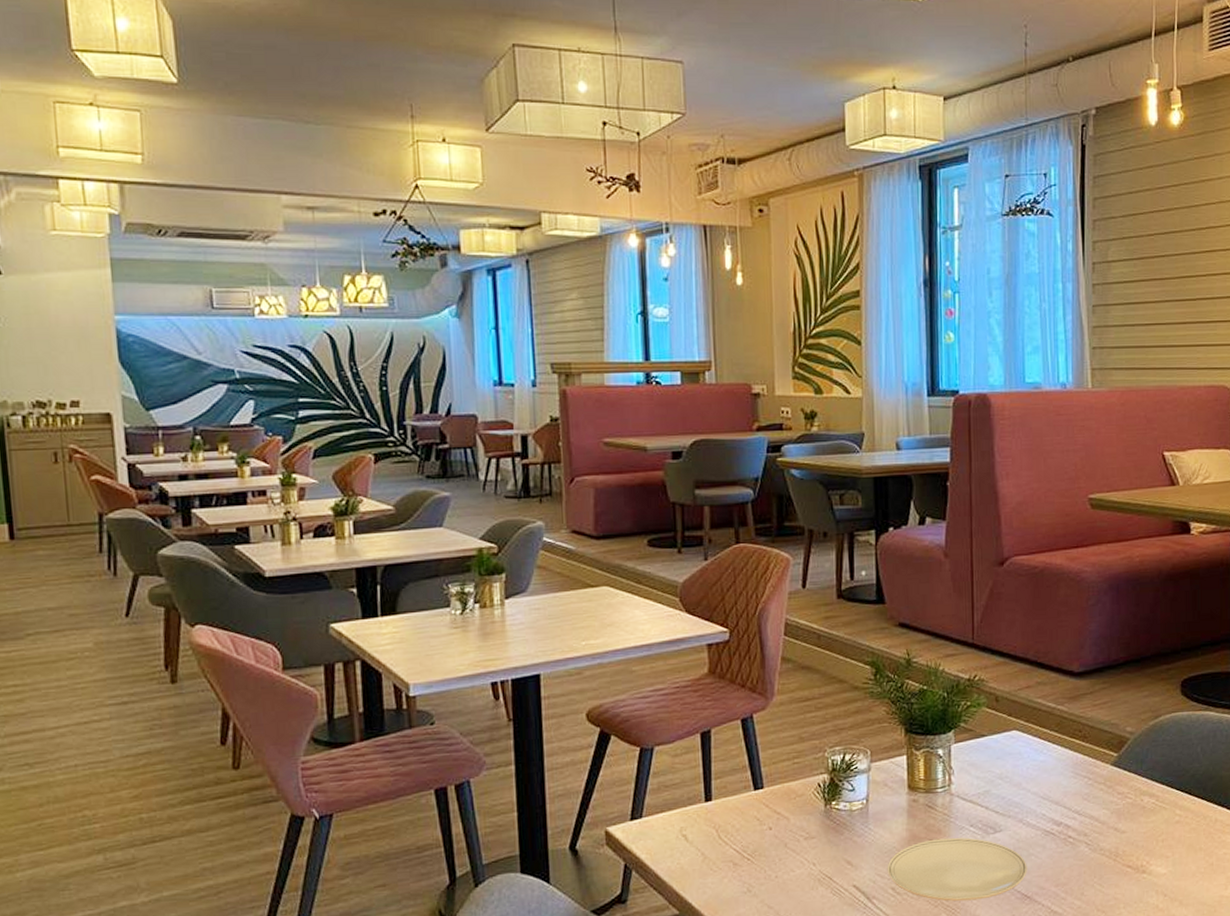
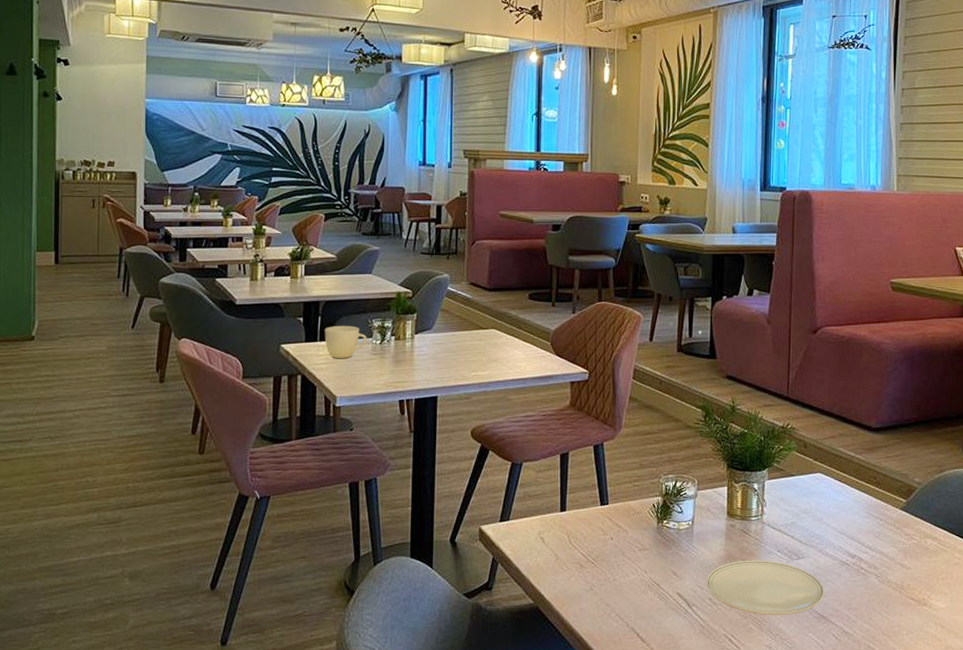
cup: none [386,594,444,637] -> present [324,325,367,359]

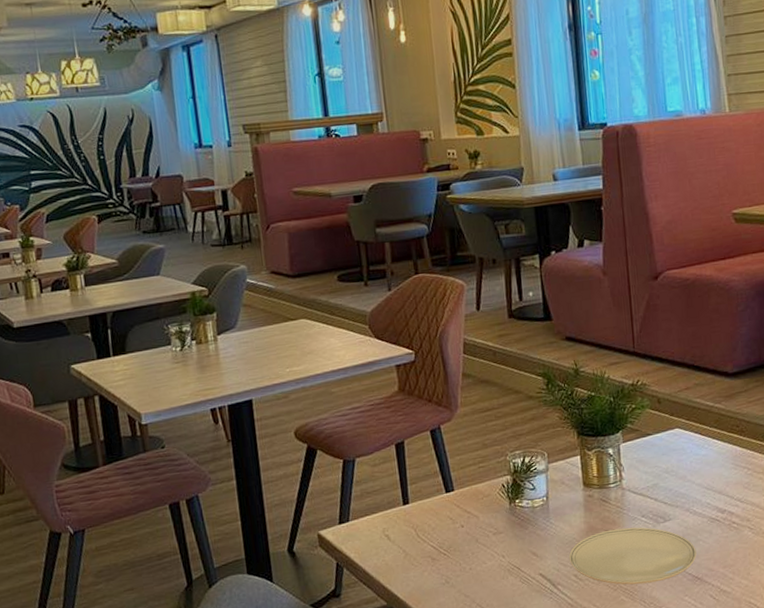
cup: present [324,325,367,359] -> none [116,335,166,373]

